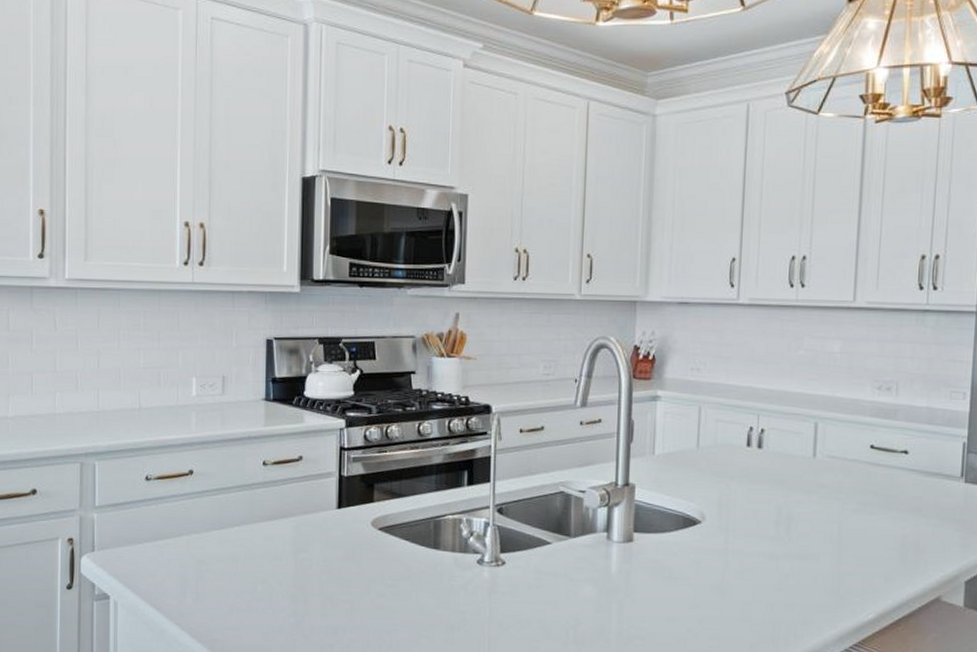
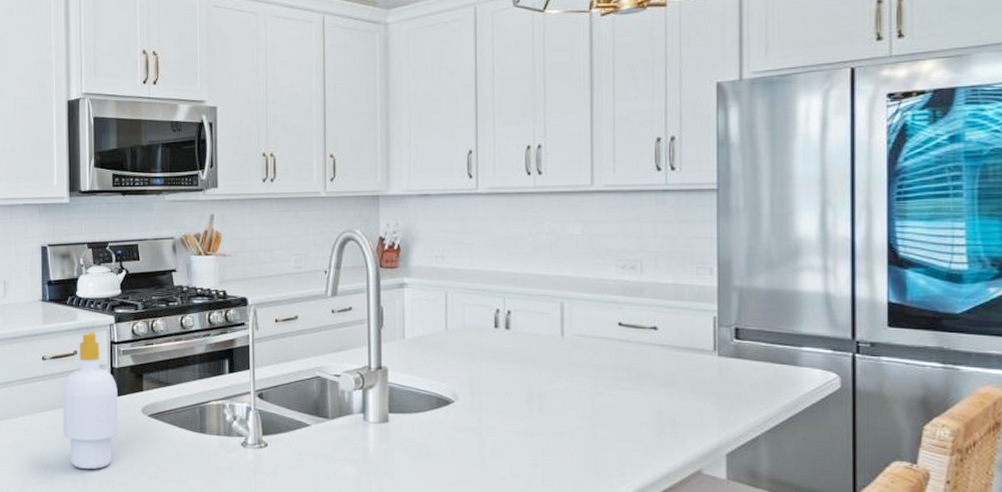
soap bottle: none [283,436,346,585] -> present [62,332,118,469]

